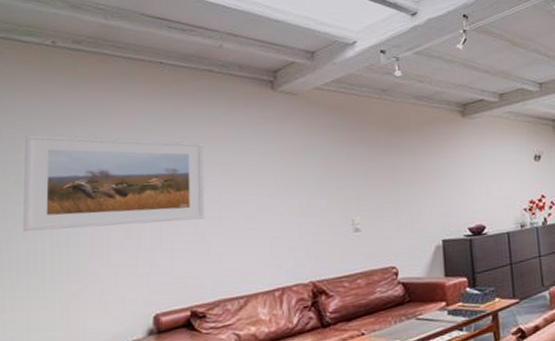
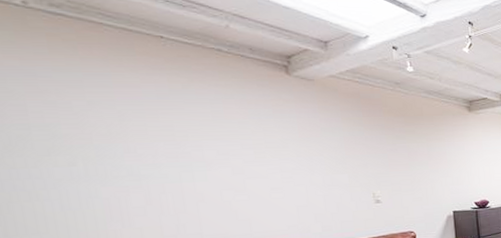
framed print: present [23,134,205,232] -> none [8,98,229,195]

